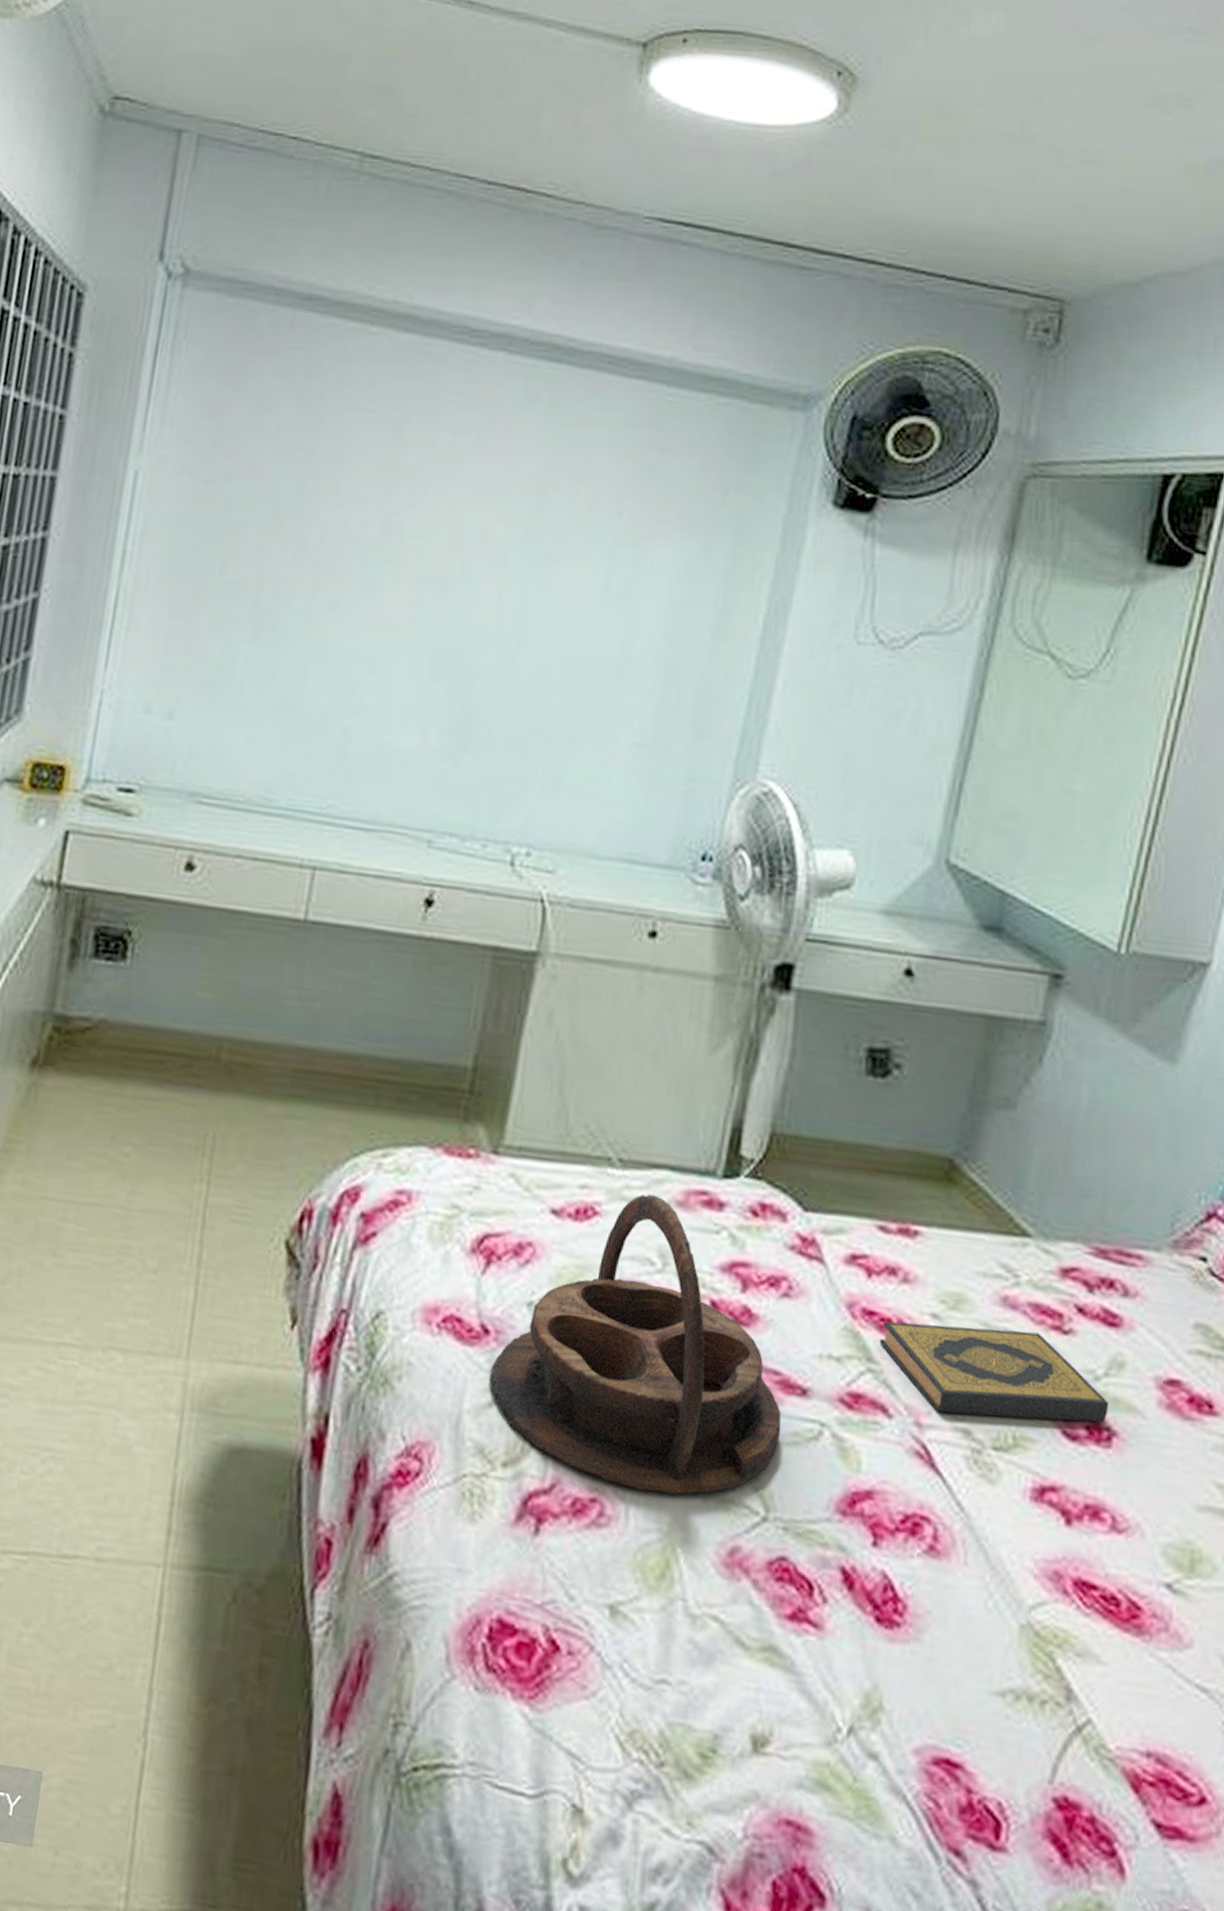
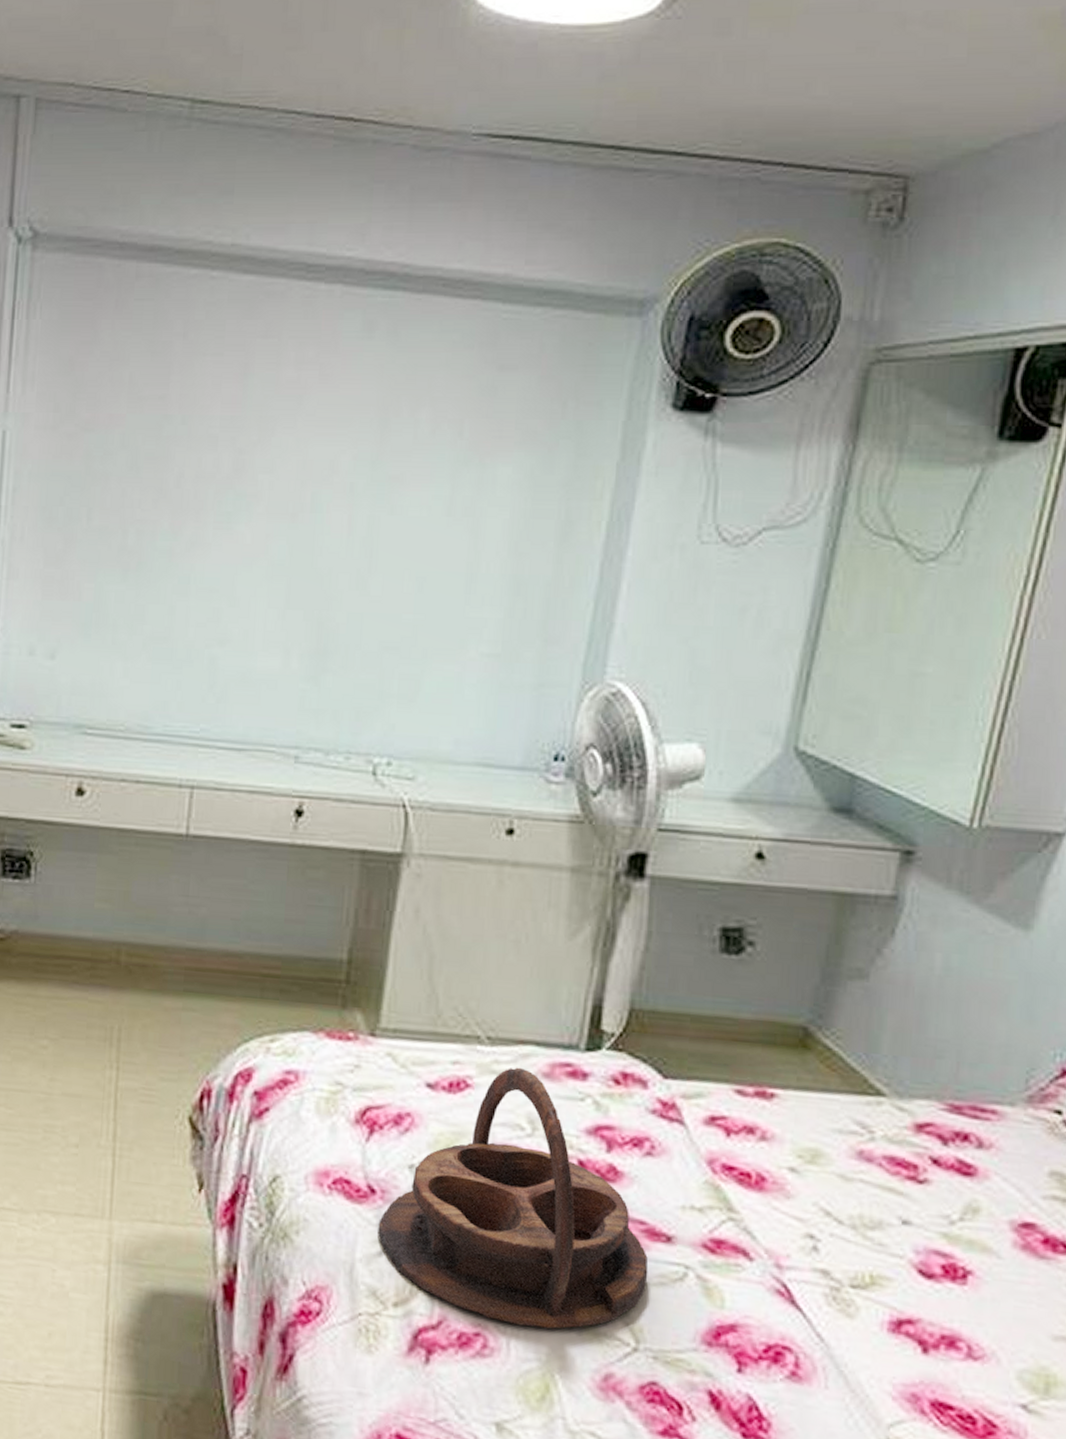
hardback book: present [879,1320,1110,1422] -> none [739,1175,965,1262]

